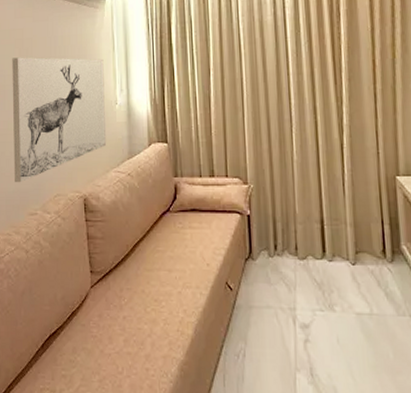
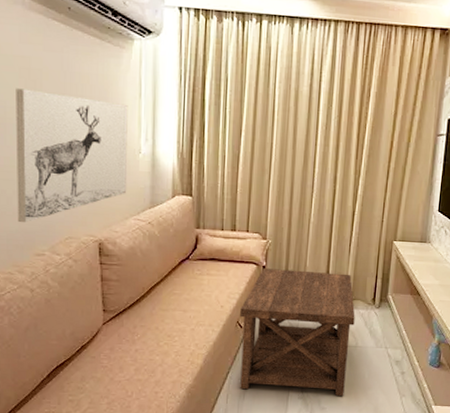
side table: none [228,218,366,384] -> present [240,268,355,397]

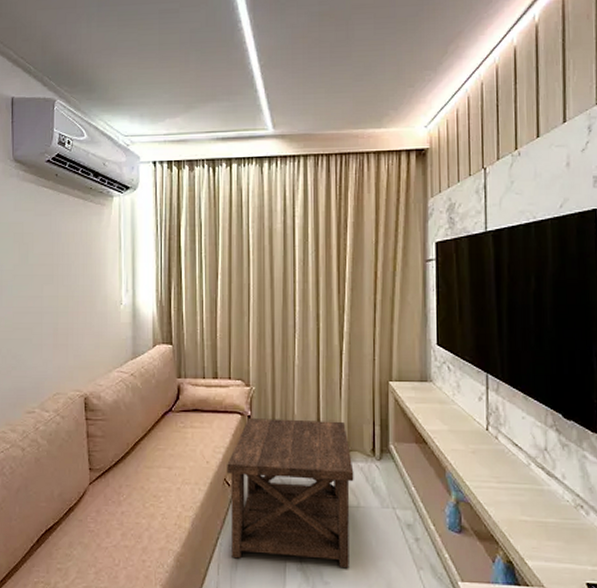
wall art: present [16,88,128,223] -> none [10,252,110,381]

